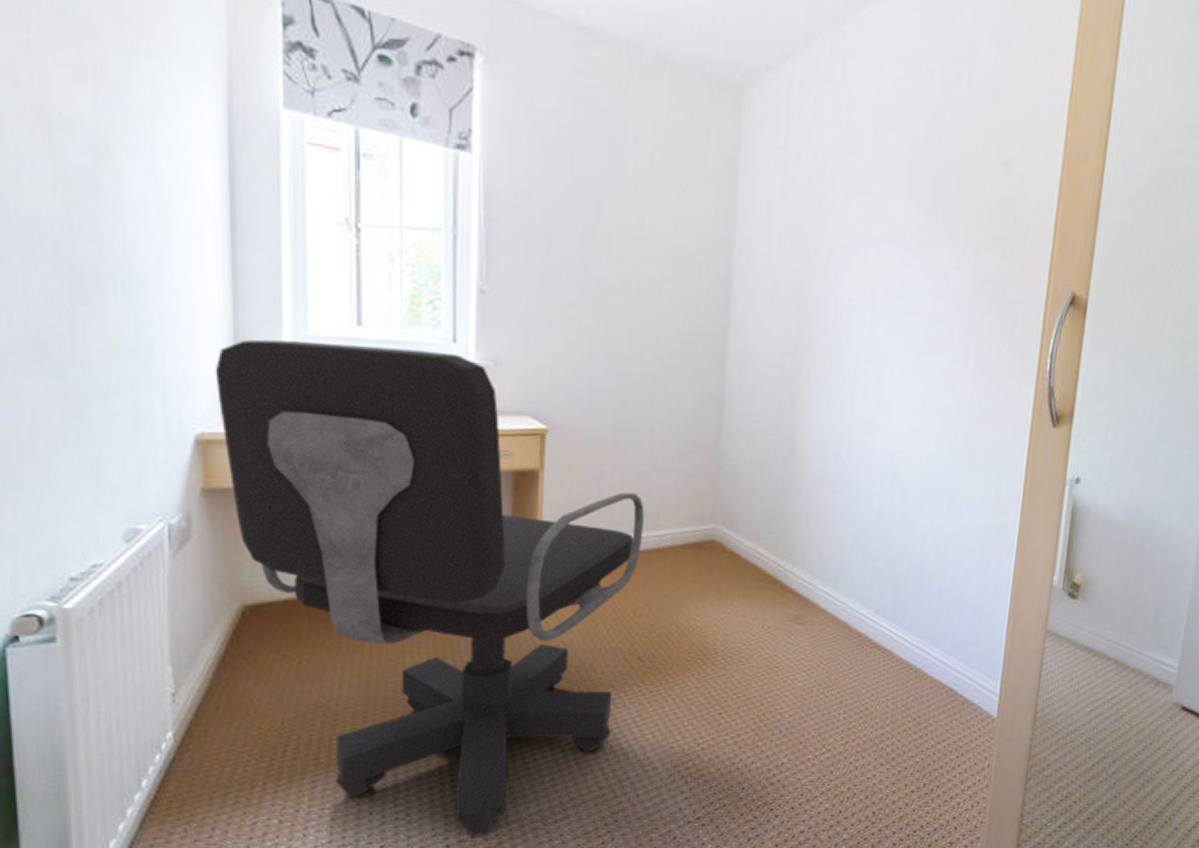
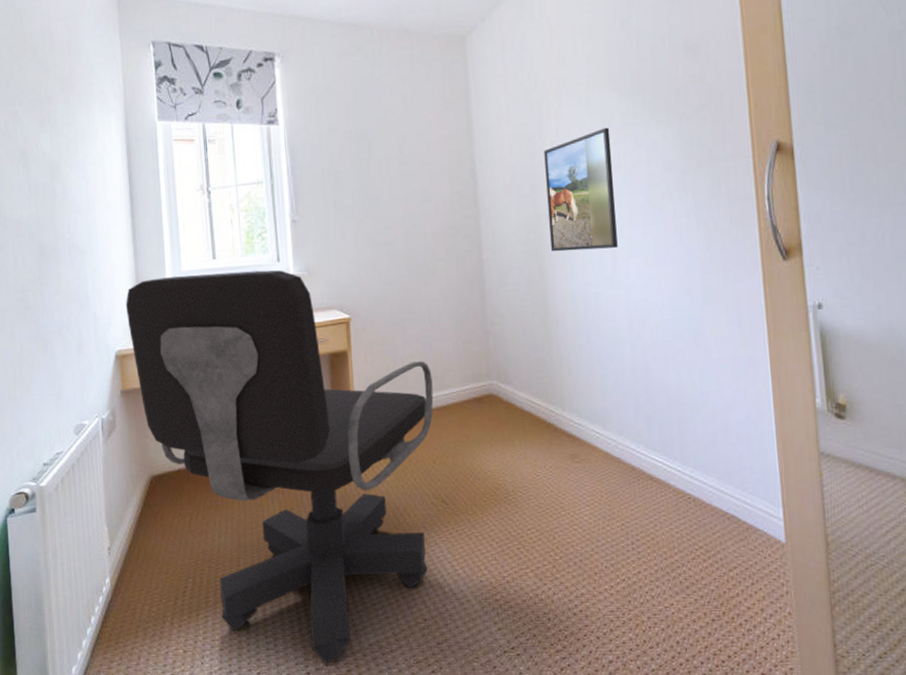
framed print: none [808,241,899,387] -> present [544,127,618,252]

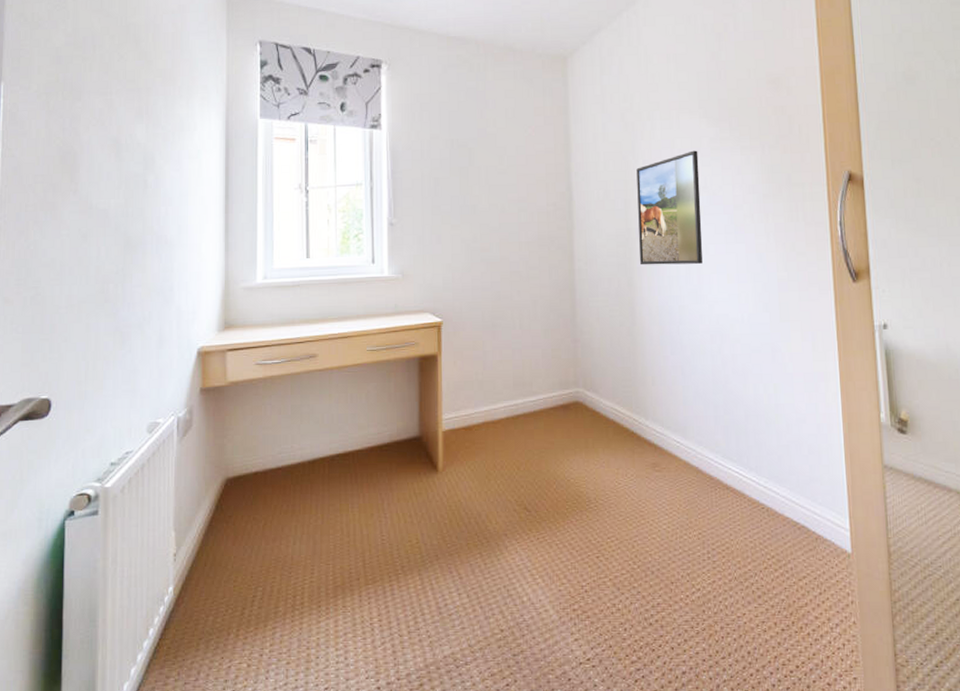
office chair: present [125,270,434,664] -> none [212,271,521,678]

